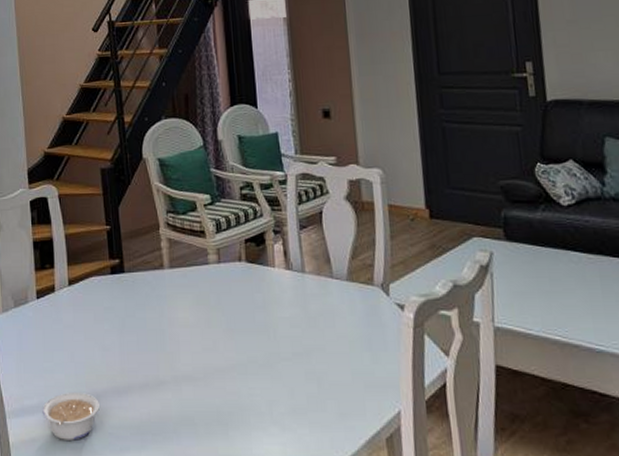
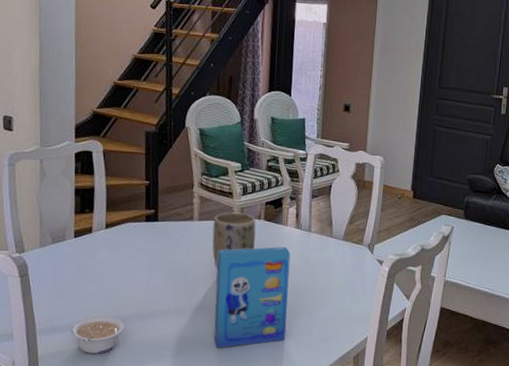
plant pot: none [186,254,239,330] -> present [212,212,256,271]
cereal box: none [195,293,293,430] -> present [214,246,291,348]

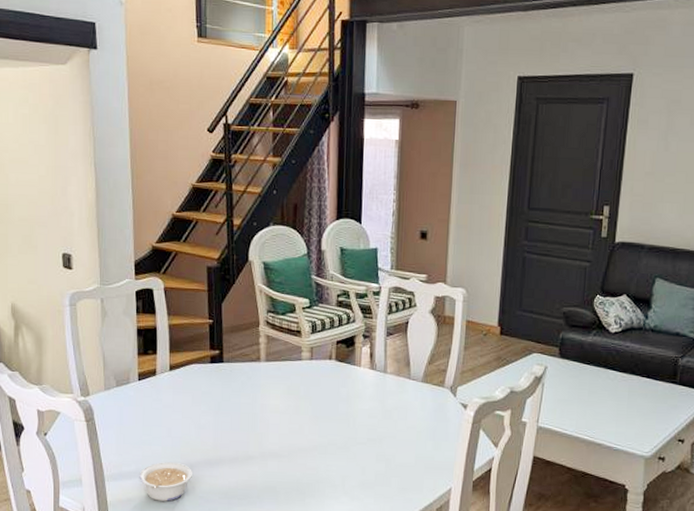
plant pot: present [212,212,256,271] -> none [280,352,327,416]
cereal box: present [214,246,291,348] -> none [285,389,365,497]

